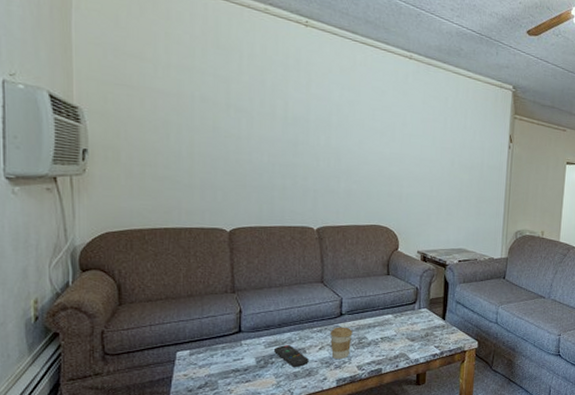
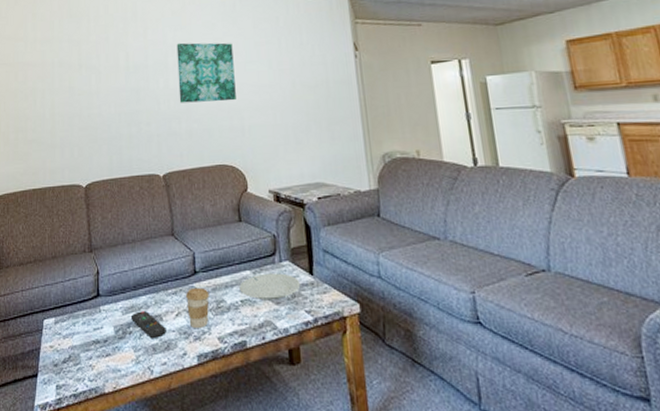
wall art: none [340,103,400,169] -> present [176,42,236,103]
plate: none [381,317,434,338] -> present [239,273,301,301]

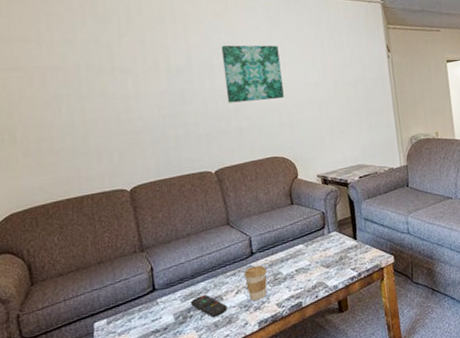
plate: present [239,273,301,301] -> none [294,242,347,267]

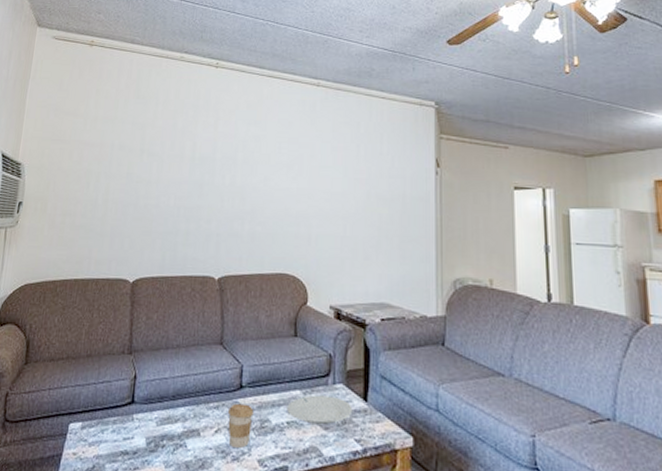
remote control: present [190,294,227,318] -> none [165,422,203,456]
wall art: present [221,45,284,103] -> none [245,138,308,206]
plate: none [294,242,347,267] -> present [287,395,353,425]

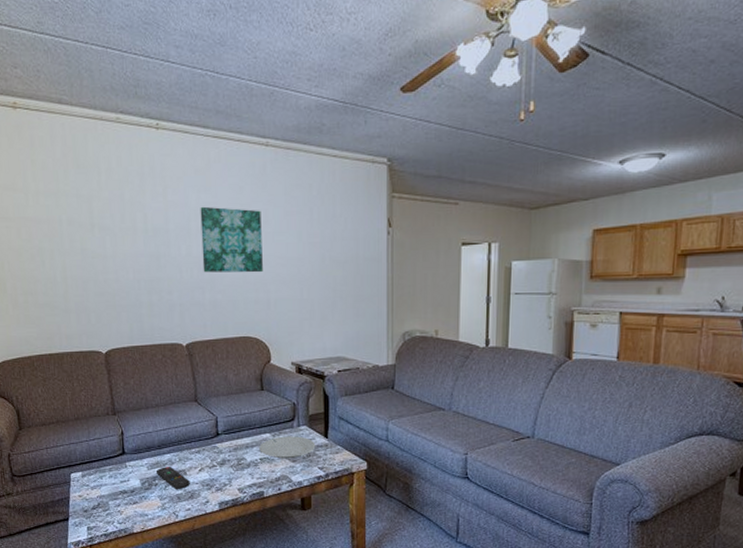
remote control: none [165,422,203,456] -> present [155,466,190,490]
coffee cup: present [227,403,254,449] -> none [208,447,231,482]
wall art: none [245,138,308,206] -> present [200,206,263,273]

